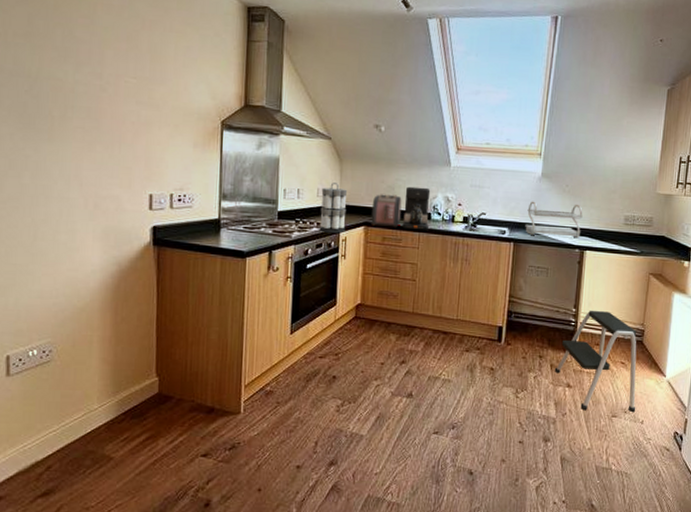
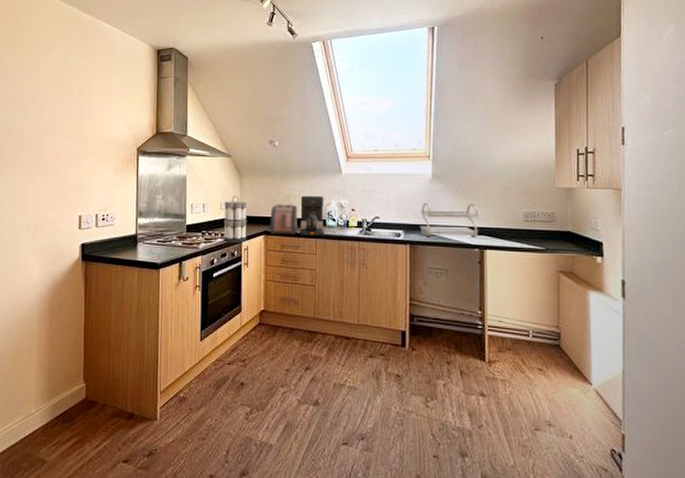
step stool: present [554,310,637,412] -> none [465,312,562,425]

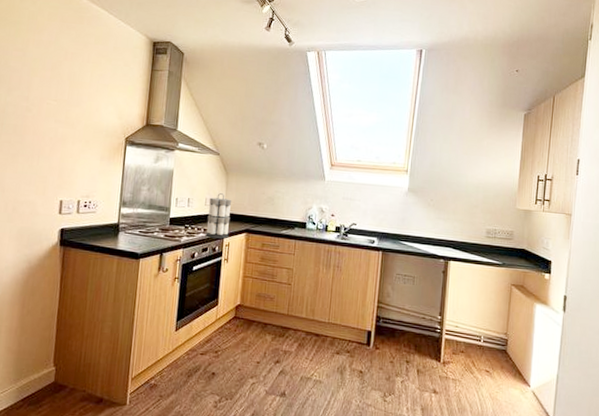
toaster: present [270,204,298,236] -> none [251,204,280,236]
coffee maker: present [299,195,324,236] -> none [279,198,307,238]
dish rack: present [420,202,479,238] -> none [393,213,447,249]

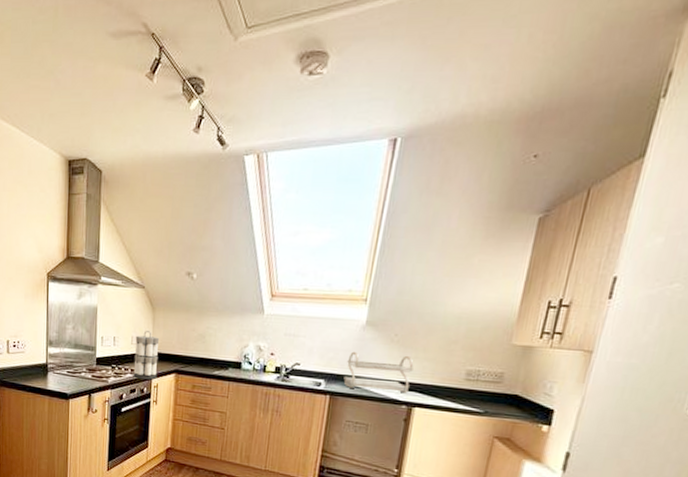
dish rack: none [393,213,447,249] -> present [343,351,414,394]

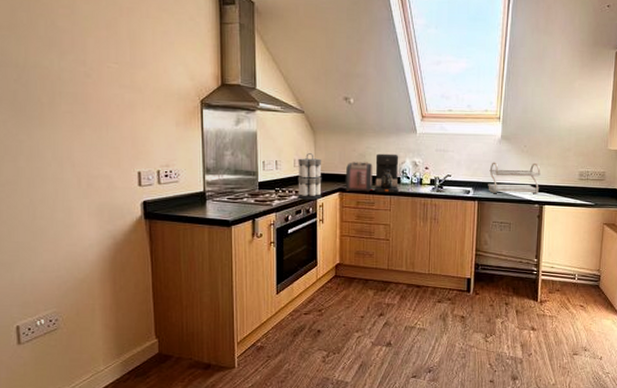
toaster: none [181,342,213,377] -> present [345,162,373,193]
coffee maker: none [211,335,242,380] -> present [374,153,399,193]

